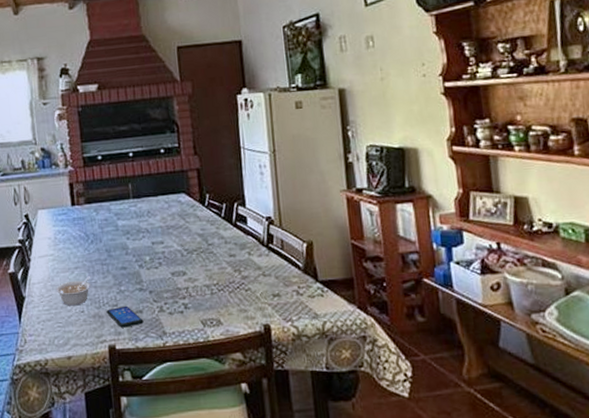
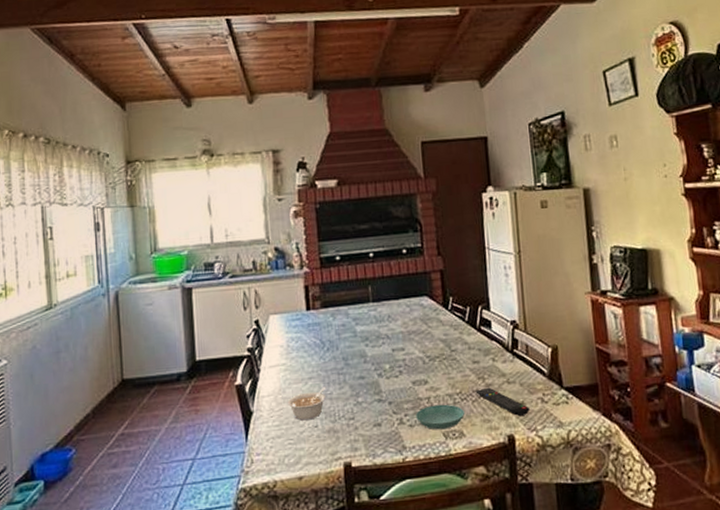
smartphone: present [106,305,144,328] -> none [342,418,382,443]
saucer: none [174,294,223,318] -> present [415,404,466,430]
remote control: none [232,279,285,307] -> present [475,387,530,416]

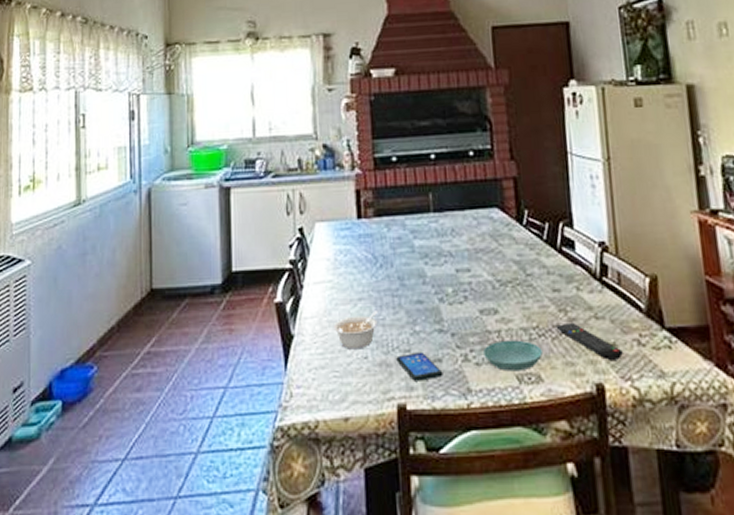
smartphone: none [342,418,382,443] -> present [396,351,443,381]

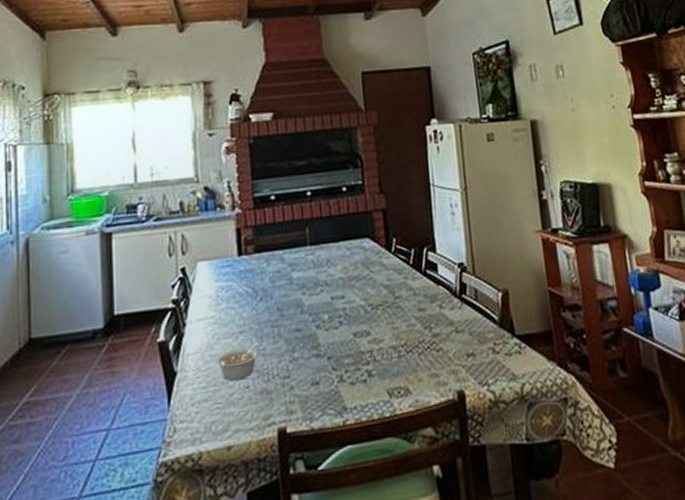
smartphone: present [396,351,443,381] -> none [276,376,321,405]
saucer: present [482,340,544,372] -> none [356,357,411,388]
remote control: present [556,322,623,360] -> none [422,337,480,369]

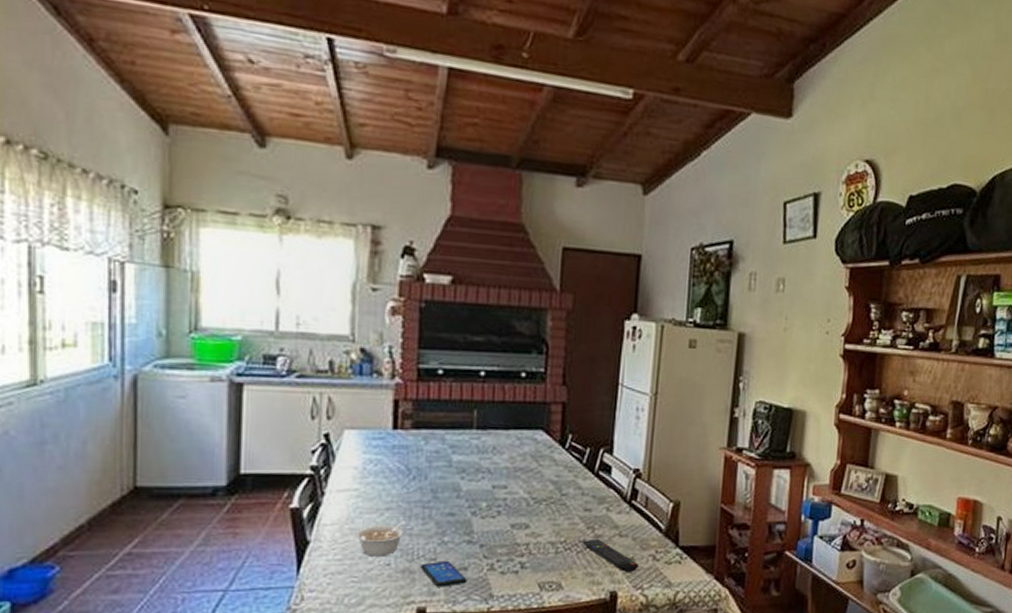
smartphone: none [276,376,321,405] -> present [420,560,467,587]
remote control: none [422,337,480,369] -> present [582,538,639,572]

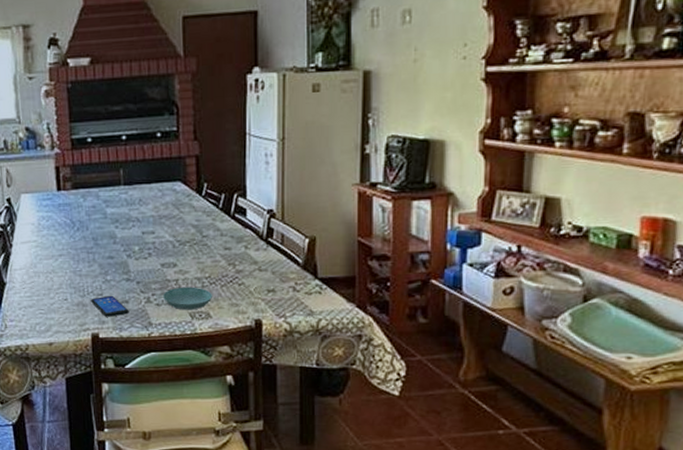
legume: present [355,520,407,557] -> none [38,264,76,294]
saucer: none [508,552,567,580] -> present [162,287,213,310]
remote control: present [582,538,639,572] -> none [225,273,280,302]

